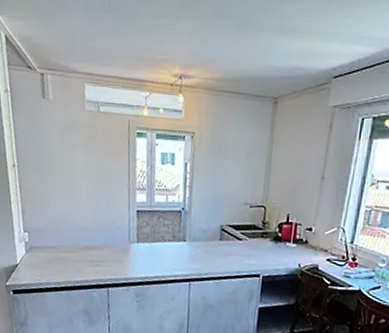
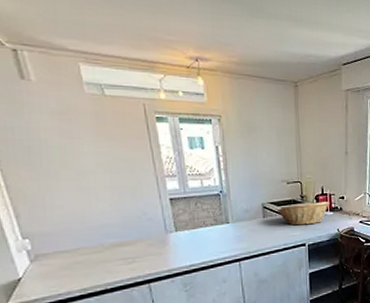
fruit basket: none [235,229,295,255] -> present [277,202,330,226]

